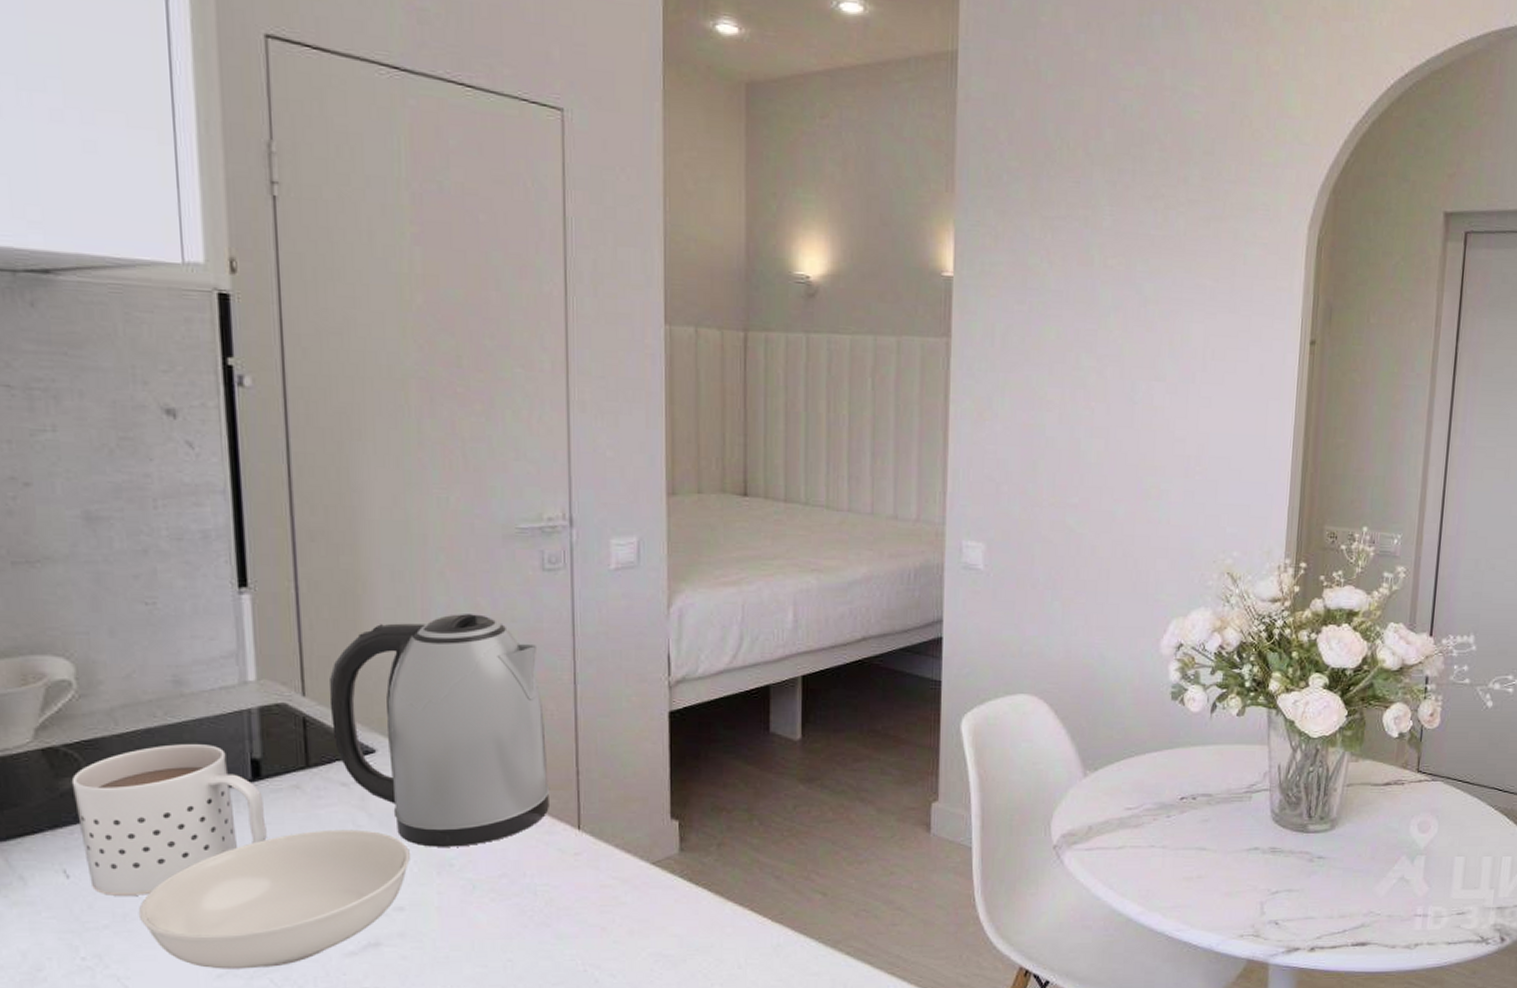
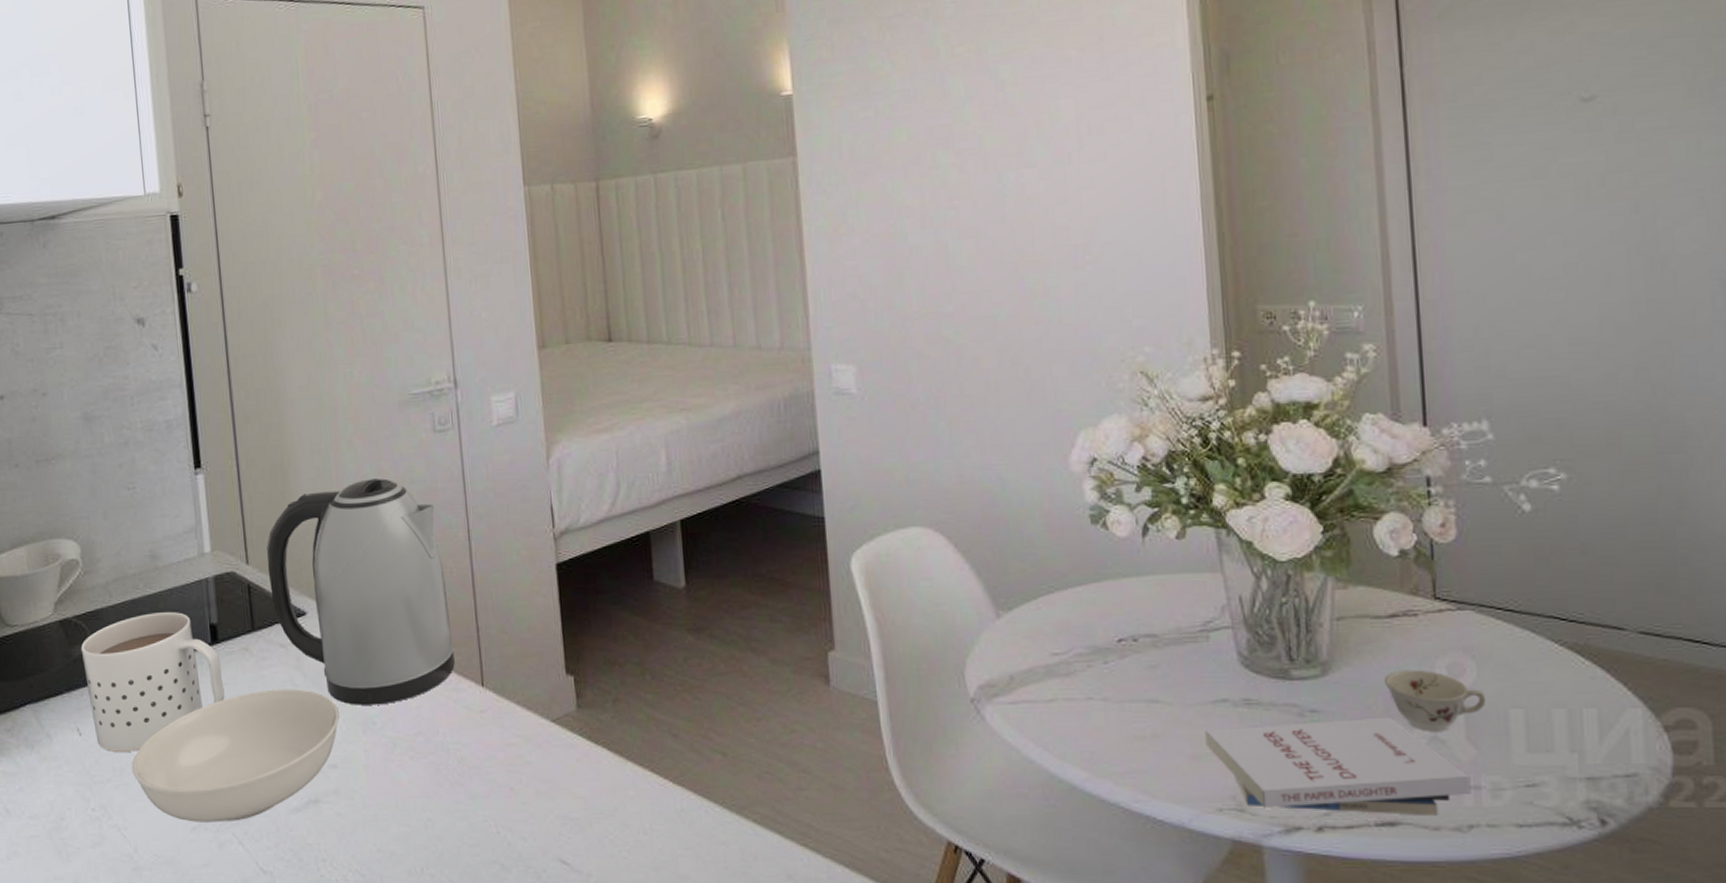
books: none [1237,862,1422,937] -> present [1205,717,1472,816]
teacup: none [1373,826,1441,874] -> present [1383,669,1487,732]

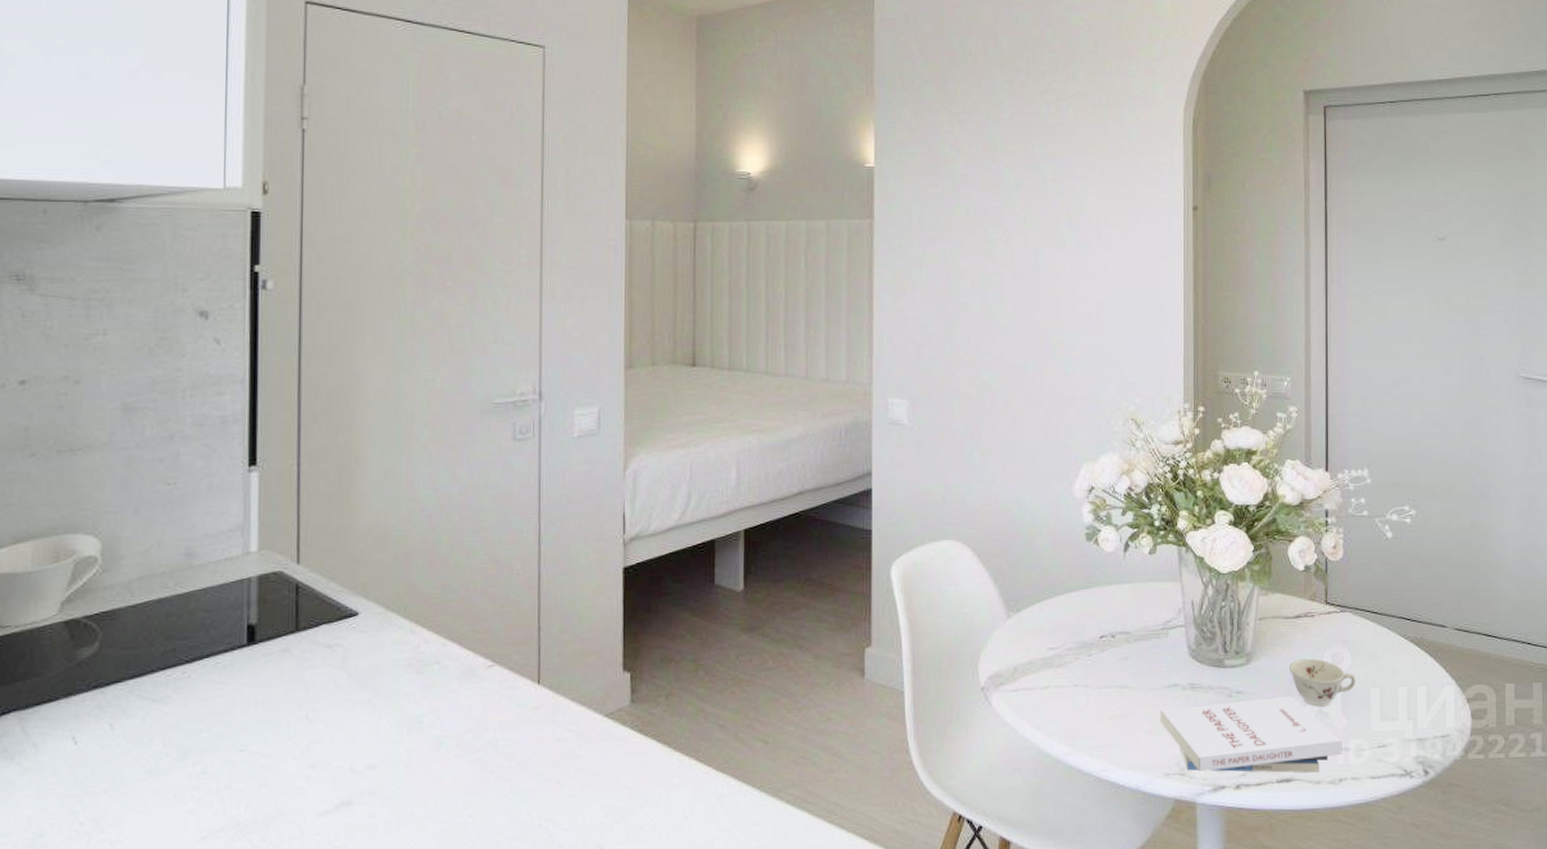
mug: present [80,612,225,753] -> none [88,612,256,762]
bowl: present [131,689,340,822] -> none [135,690,384,832]
kettle: present [266,478,455,705] -> none [320,483,514,705]

